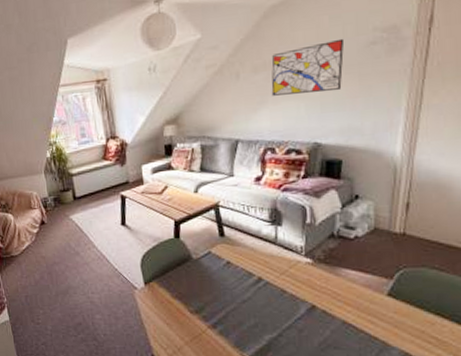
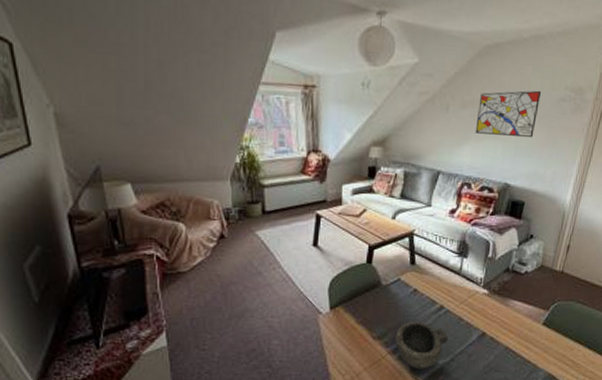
bowl: none [213,294,273,345] -> present [395,321,449,369]

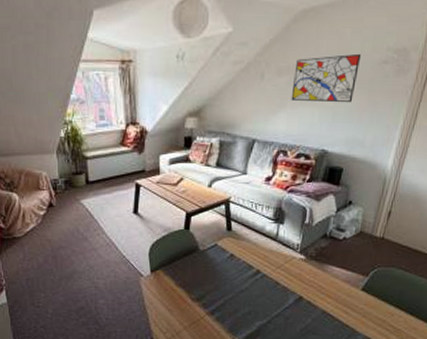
bowl: present [395,321,449,369] -> none [213,284,266,330]

